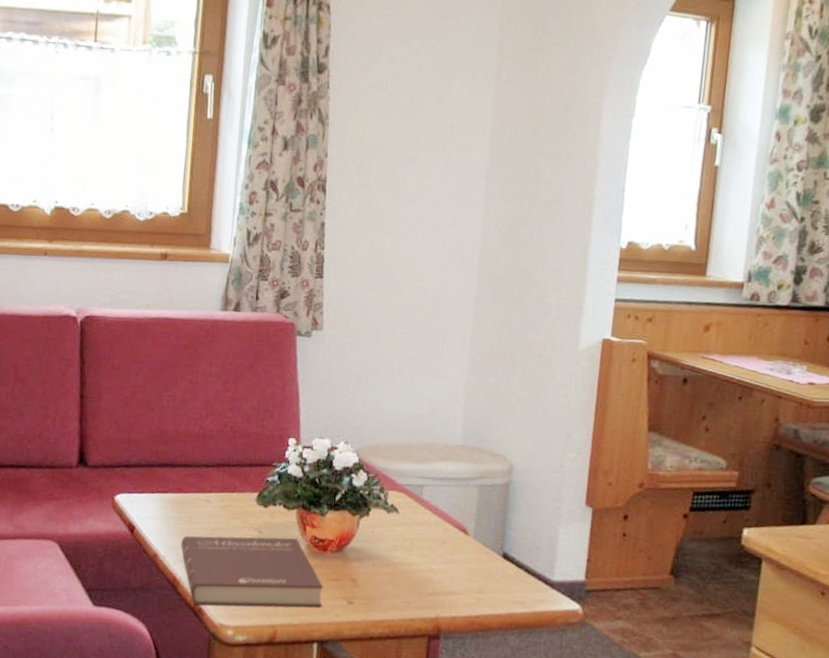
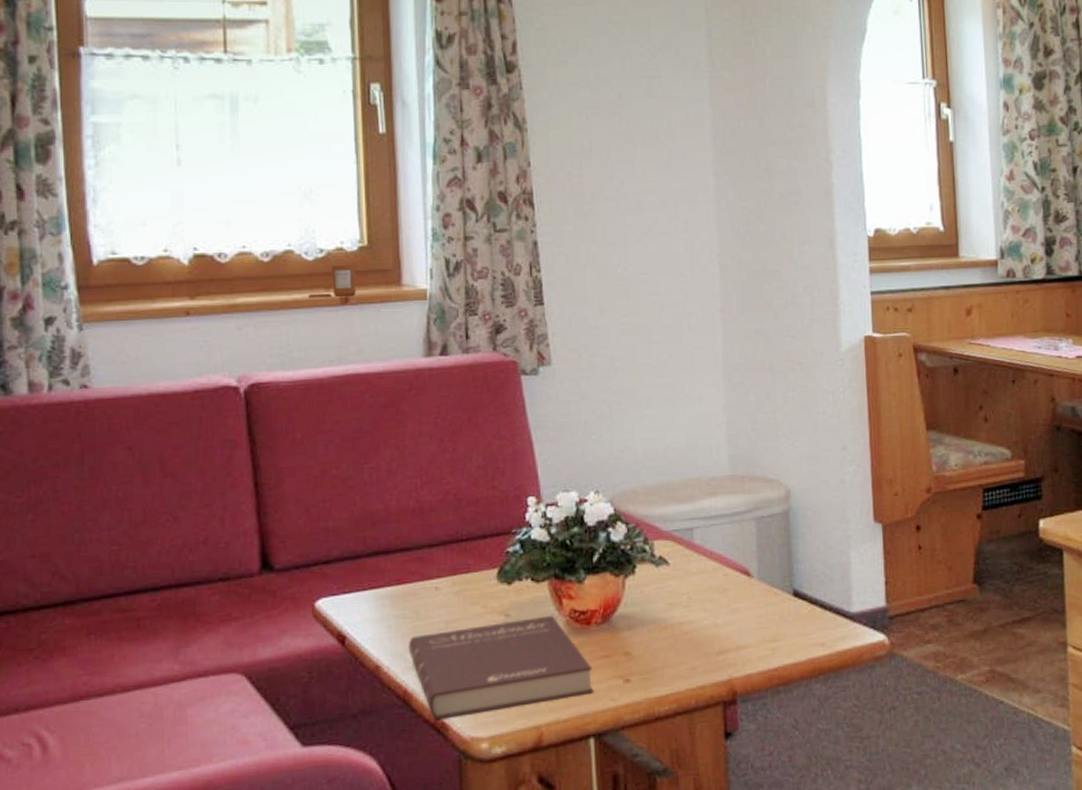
candle: none [136,227,176,255] -> present [307,265,356,299]

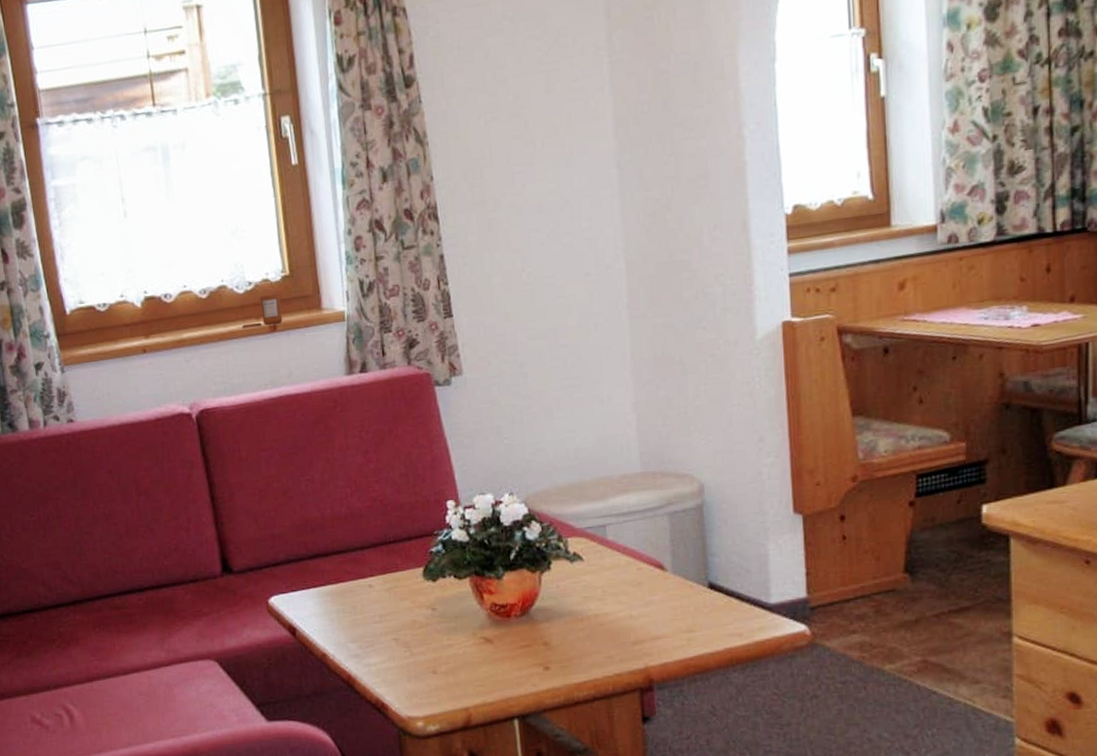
book: present [408,615,594,720] -> none [348,609,516,701]

